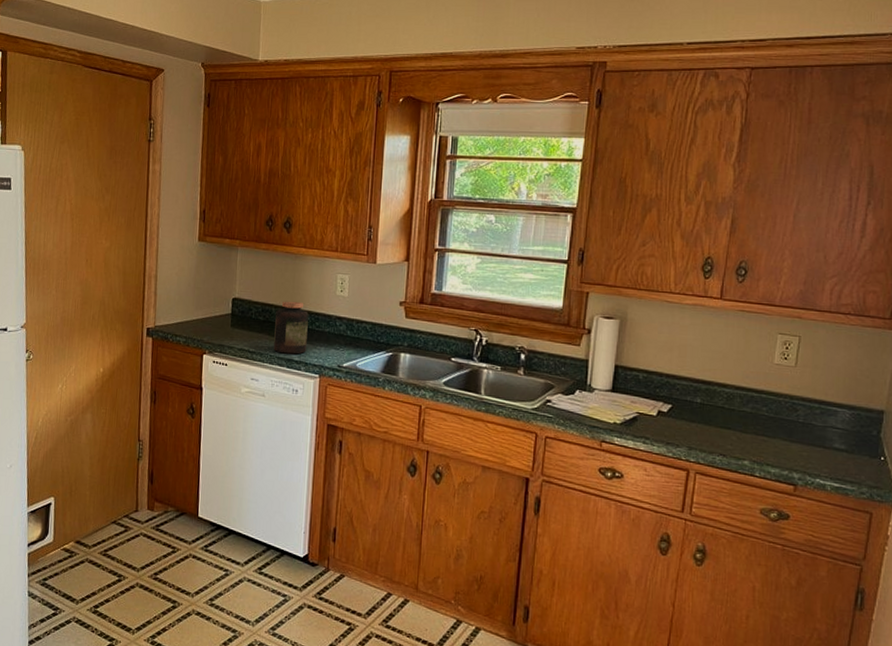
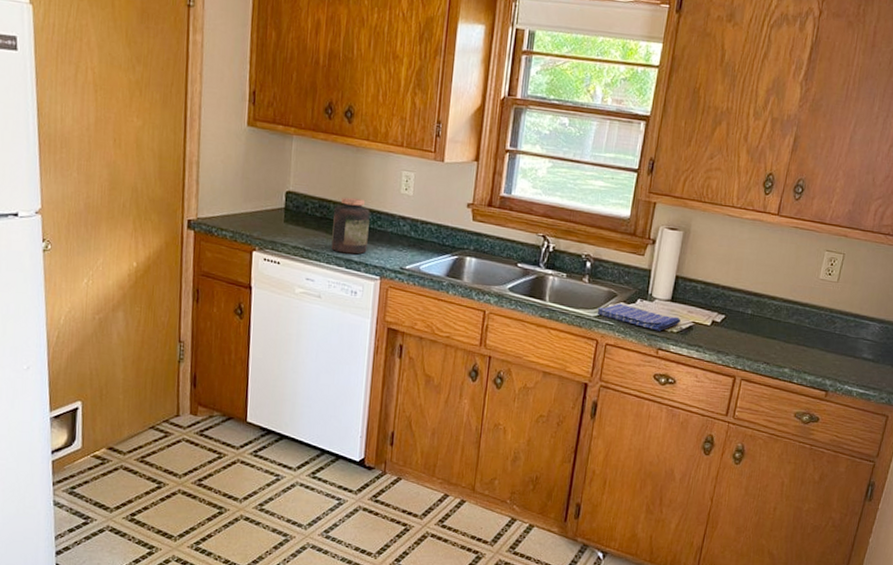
dish towel: none [534,395,623,423] -> present [597,303,681,331]

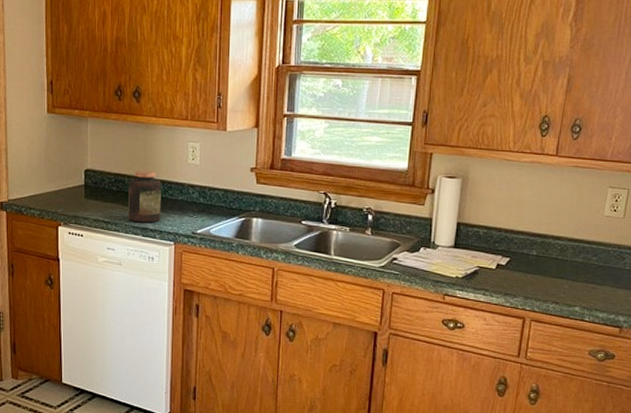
dish towel: present [597,303,681,331] -> none [381,253,465,278]

